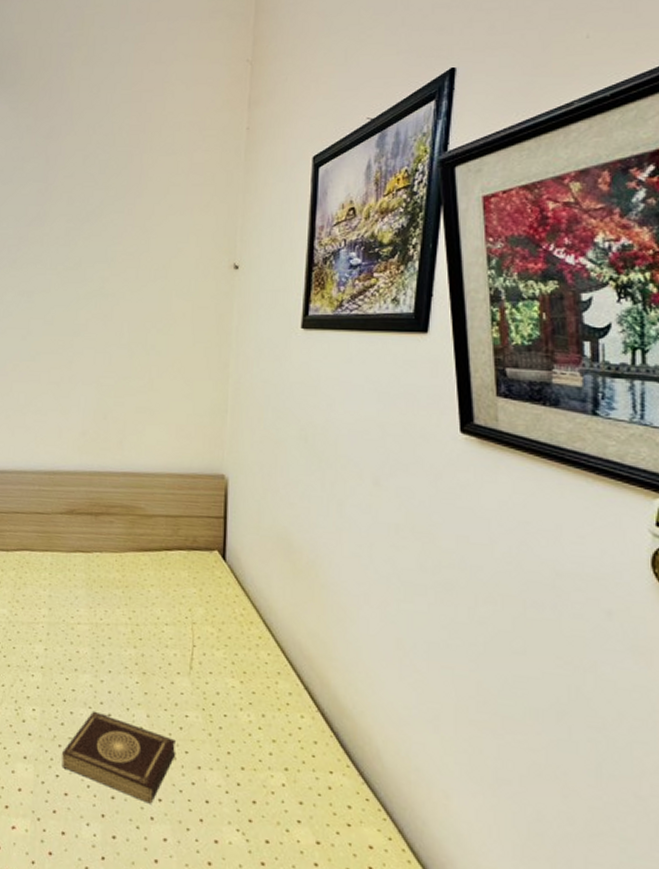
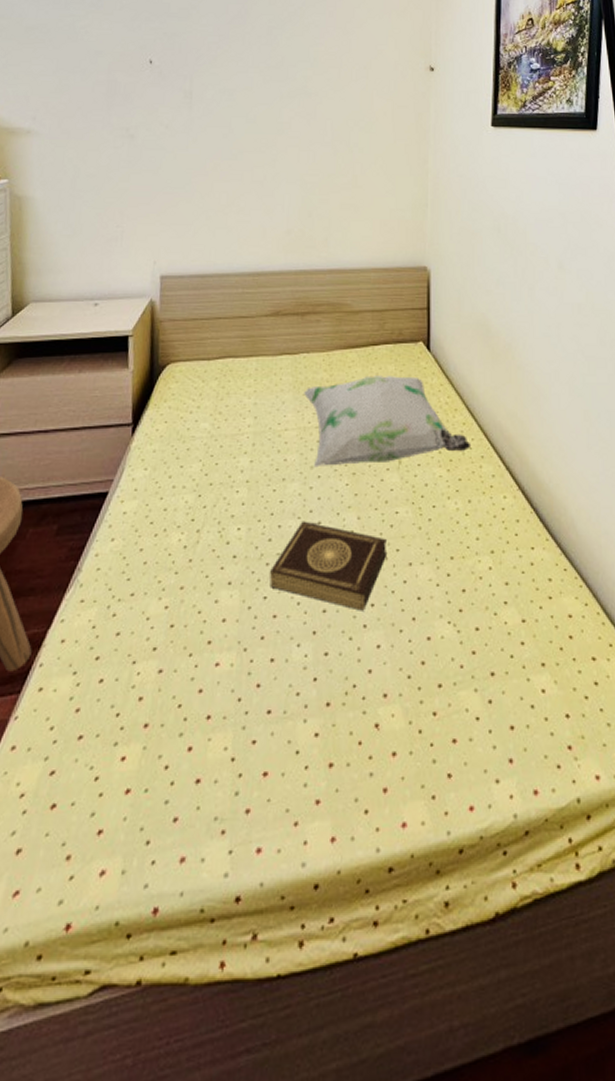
decorative pillow: none [96,579,268,667] -> present [304,375,472,468]

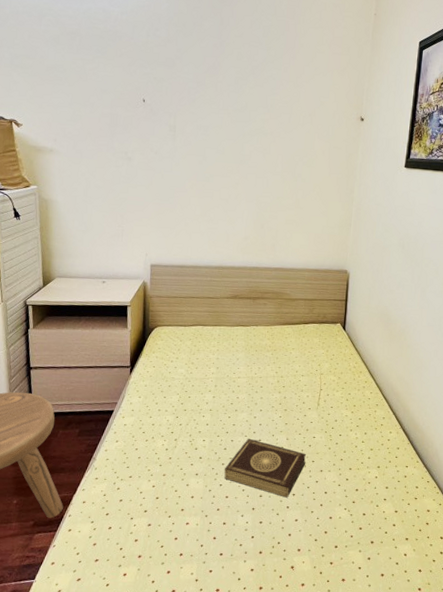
decorative pillow: present [304,375,472,468] -> none [253,344,370,404]

